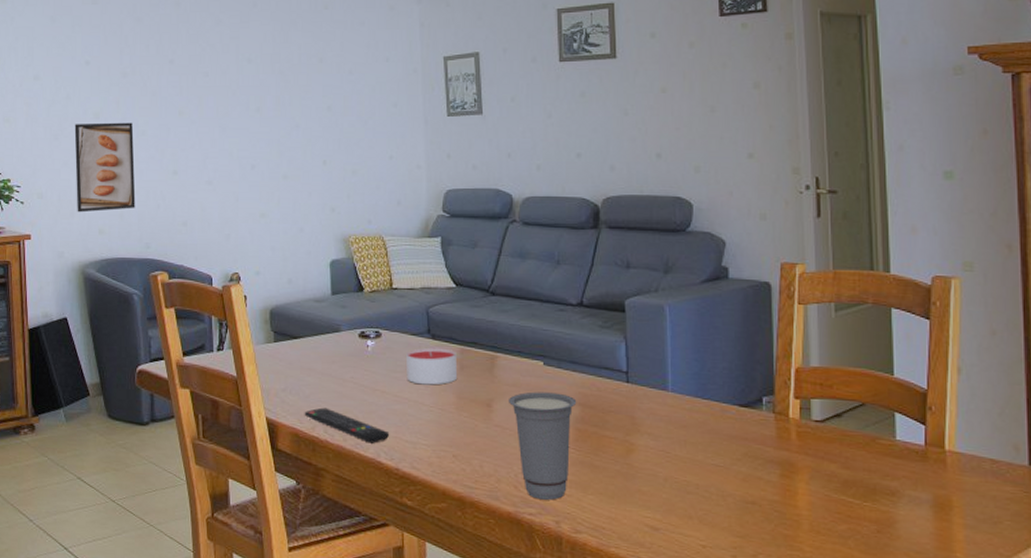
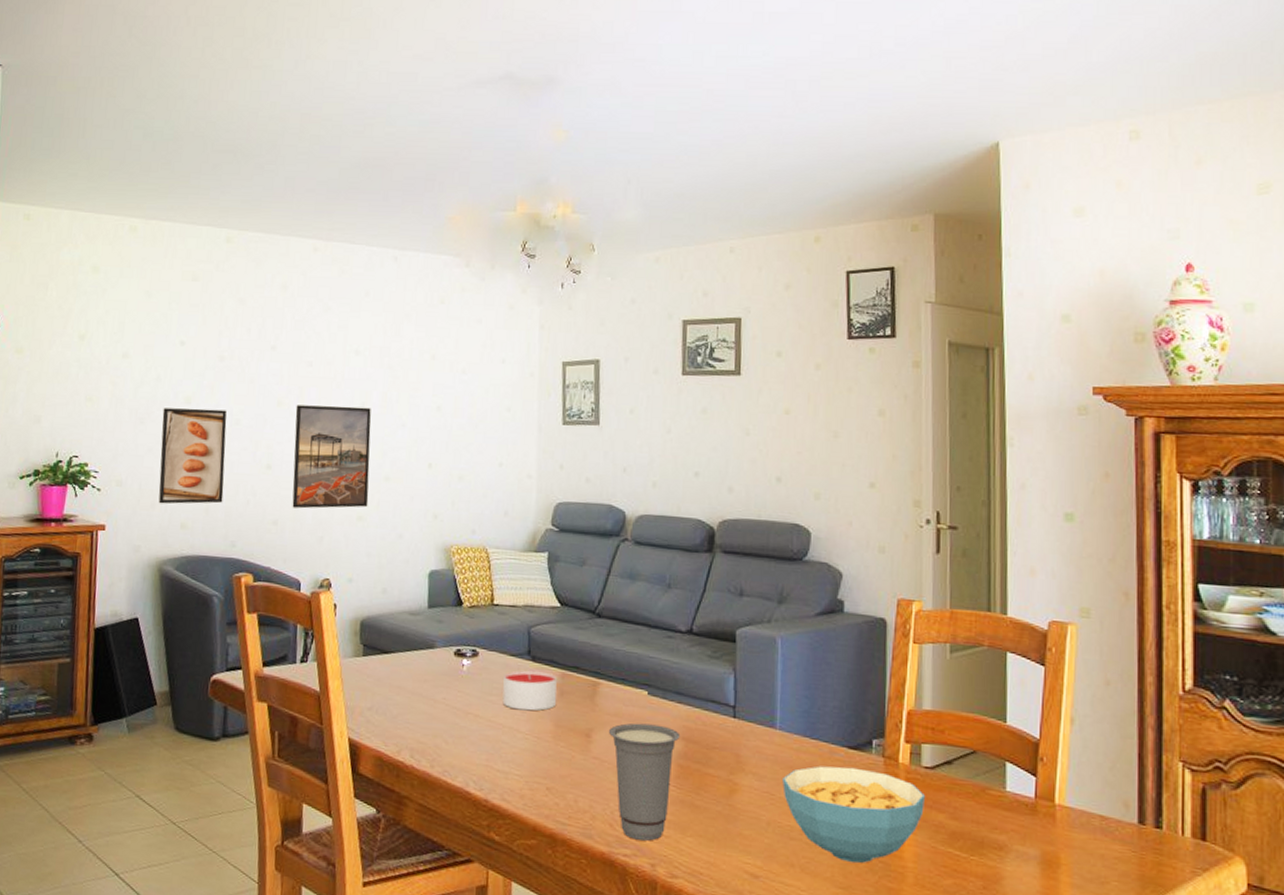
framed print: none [196,112,270,209] -> present [292,405,371,509]
remote control: present [304,407,390,444] -> none [390,729,481,772]
cereal bowl: none [677,423,816,514] -> present [782,766,925,864]

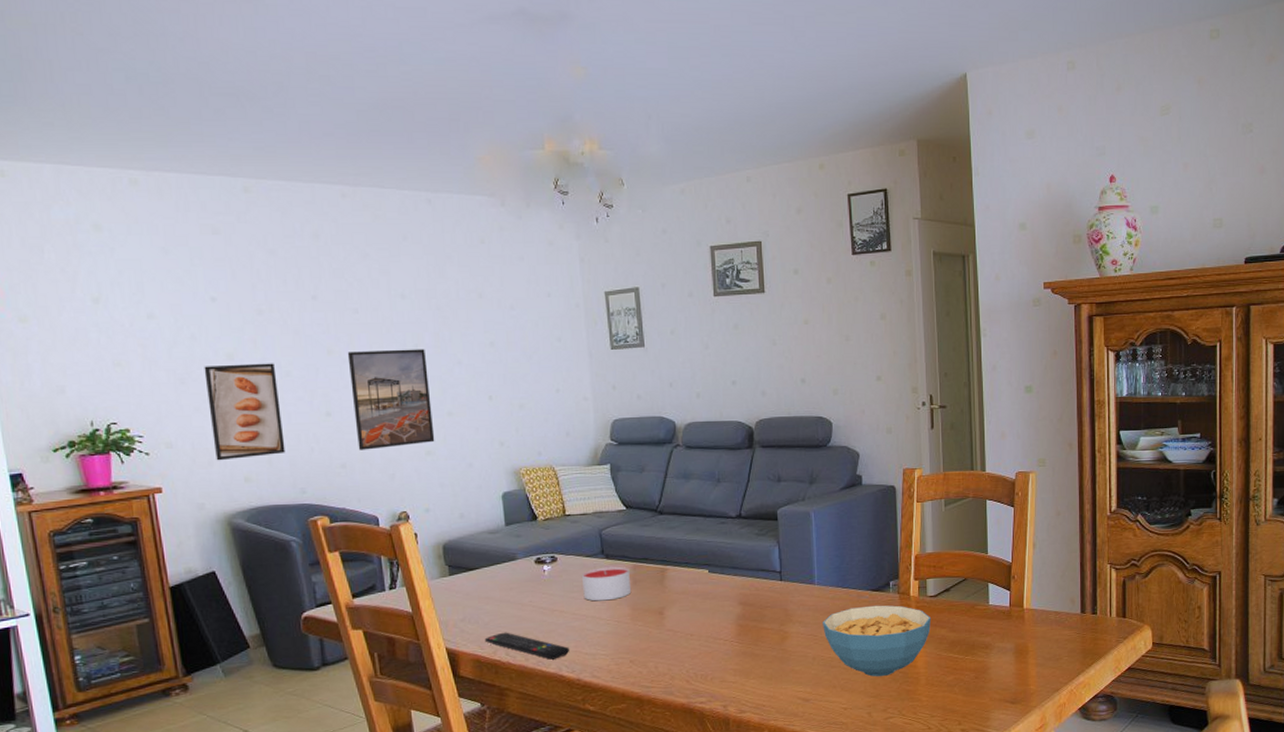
remote control: none [390,729,481,772] -> present [484,632,570,660]
cup: present [609,723,681,841] -> none [679,595,739,689]

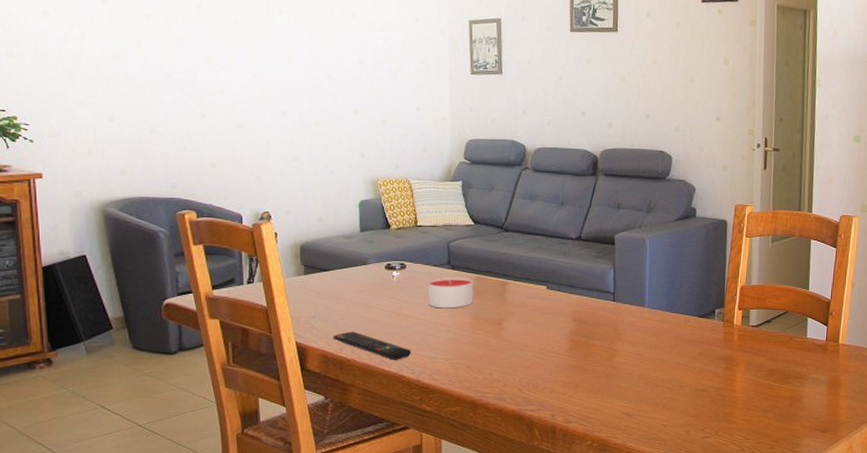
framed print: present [204,363,286,461] -> none [91,63,160,152]
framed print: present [347,349,435,450] -> none [225,59,301,152]
cereal bowl: present [823,605,931,677] -> none [650,330,751,398]

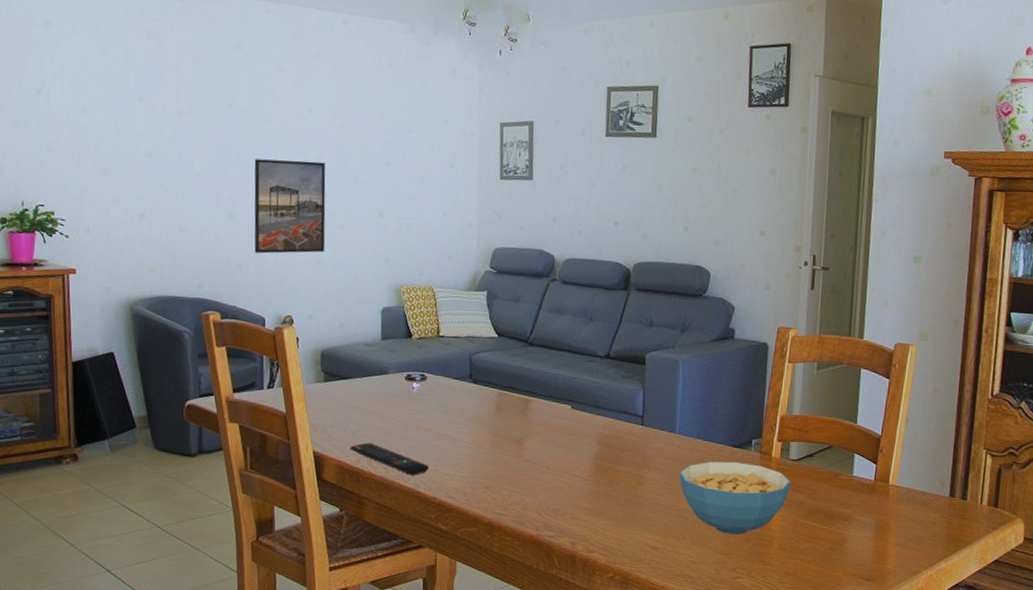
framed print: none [225,59,301,152] -> present [254,159,326,254]
candle: present [428,277,474,309] -> none [448,391,495,425]
cereal bowl: none [650,330,751,398] -> present [679,461,791,535]

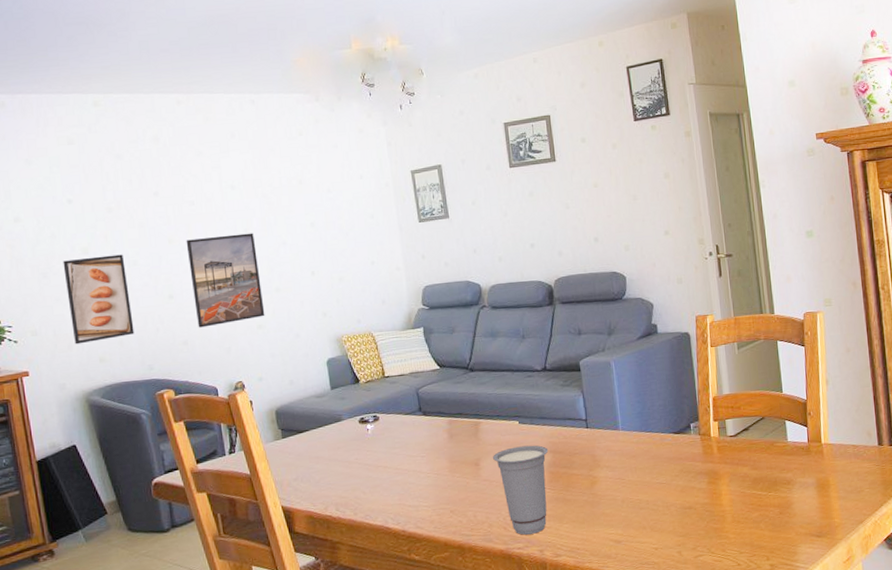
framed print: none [125,160,189,250] -> present [63,254,135,345]
remote control: present [350,442,430,475] -> none [316,488,395,513]
cup: none [538,431,598,525] -> present [493,445,549,535]
cereal bowl: present [679,461,791,535] -> none [629,446,733,517]

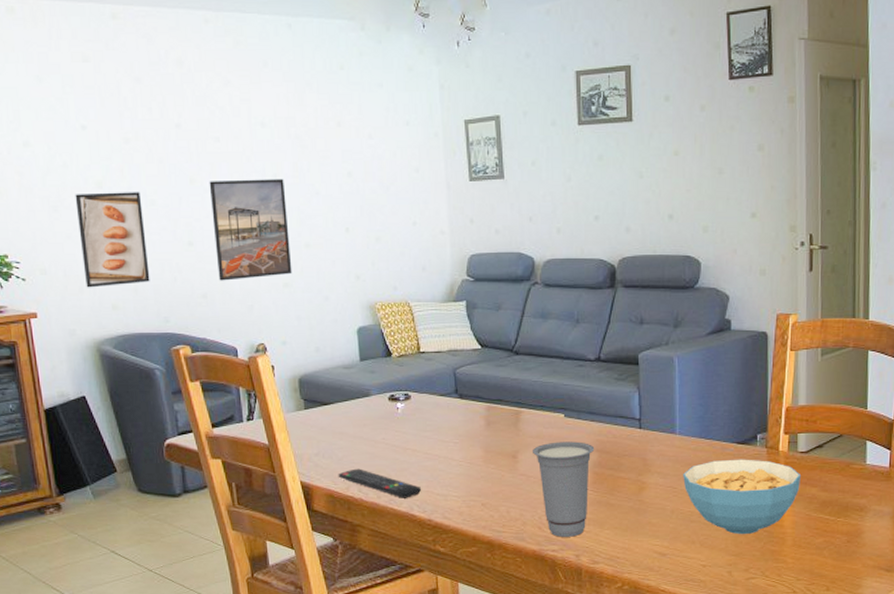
remote control: none [316,488,395,513] -> present [338,468,422,498]
cereal bowl: none [629,446,733,517] -> present [683,459,800,535]

